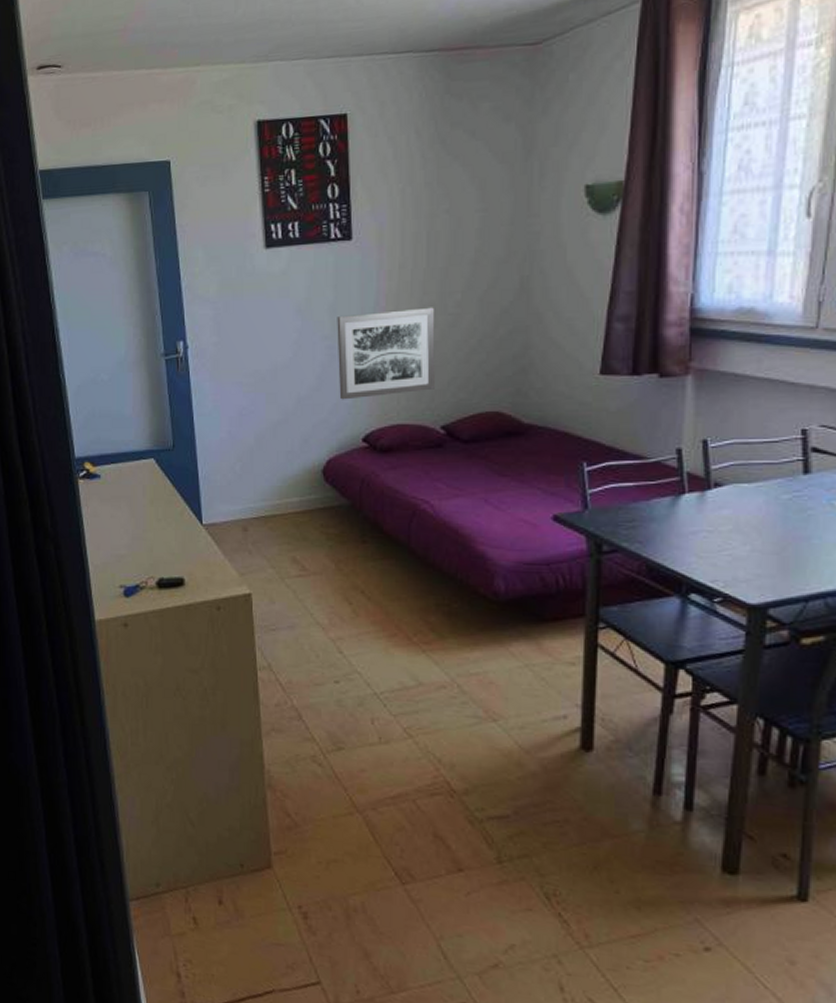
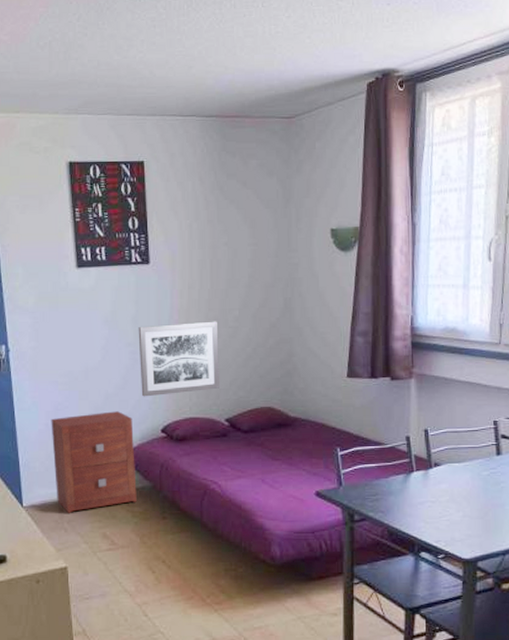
nightstand: none [234,417,332,533] -> present [51,411,137,513]

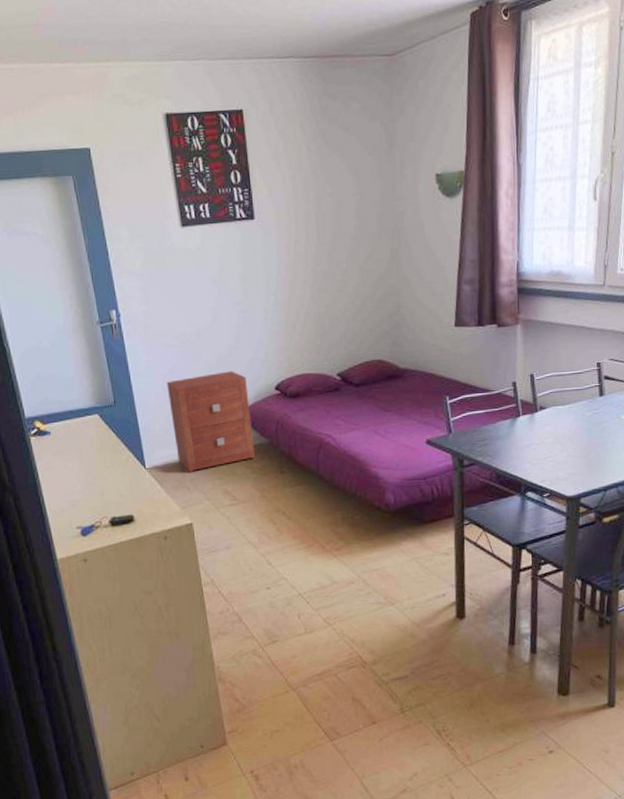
wall art: present [138,321,219,397] -> none [247,275,330,356]

